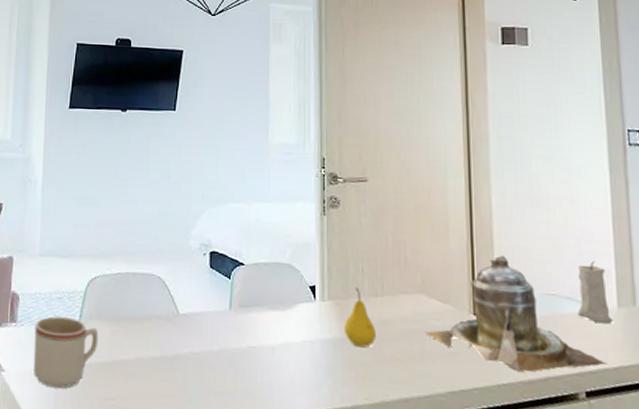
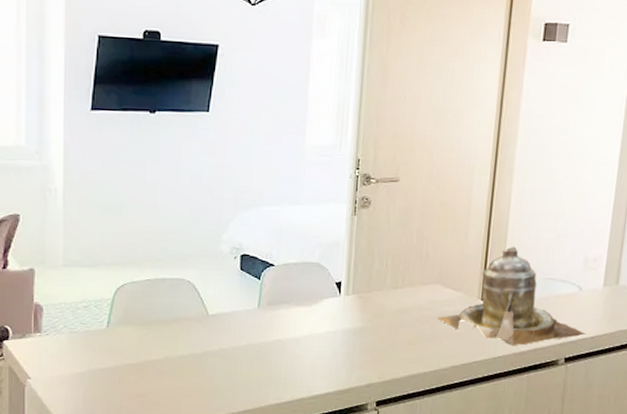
mug: present [33,316,99,389] -> none [60,324,128,390]
fruit: present [344,287,377,348] -> none [365,281,394,334]
candle: present [578,261,614,324] -> none [569,248,598,302]

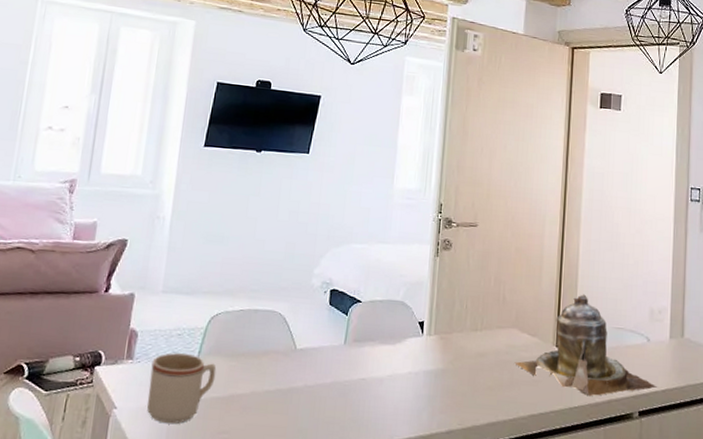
mug: none [60,324,128,390] -> present [146,353,217,424]

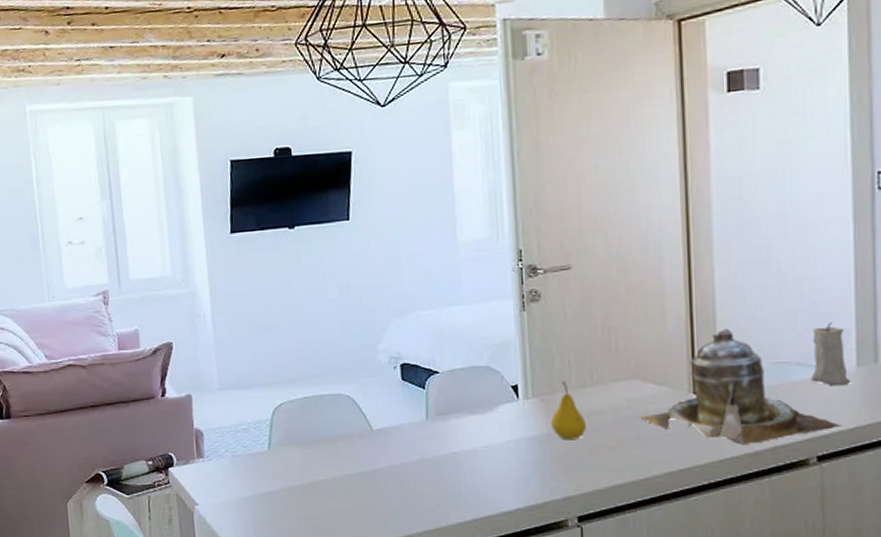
mug: present [146,353,217,424] -> none [223,447,291,515]
fruit: none [446,322,474,378] -> present [551,380,587,440]
candle: none [639,299,666,353] -> present [811,322,852,386]

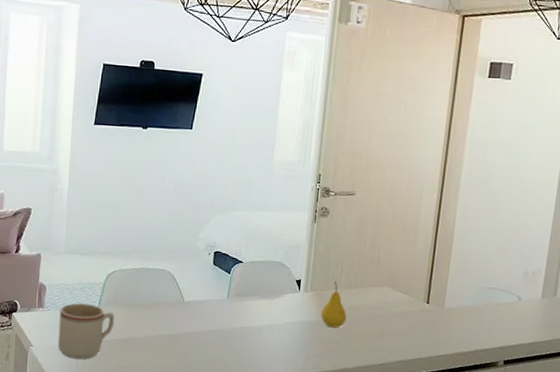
mug: none [223,447,291,515] -> present [57,303,115,360]
teapot: present [640,328,842,446] -> none [386,257,524,347]
candle: present [811,322,852,386] -> none [509,262,537,311]

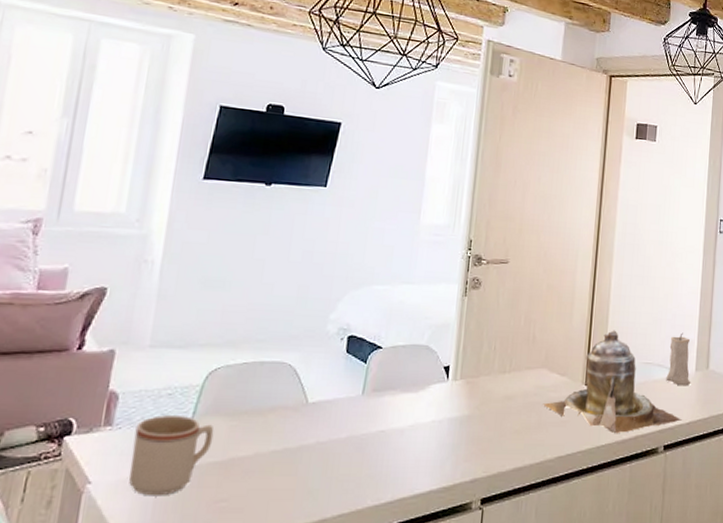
fruit: present [321,281,347,328] -> none [472,365,501,423]
teapot: none [386,257,524,347] -> present [543,330,682,434]
candle: none [509,262,537,311] -> present [666,332,691,386]

